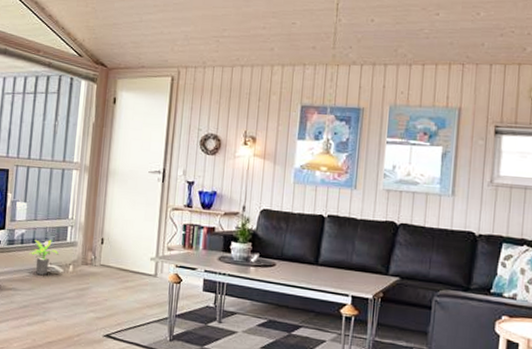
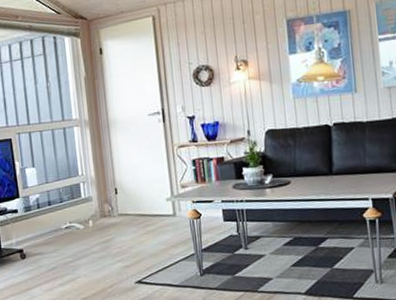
potted plant: present [28,239,59,275] -> none [47,199,77,235]

